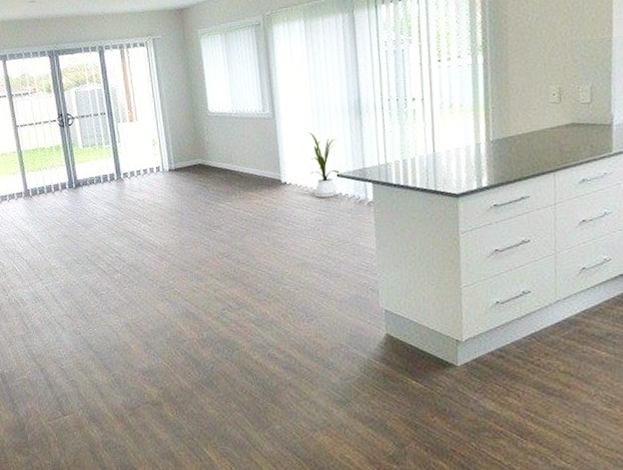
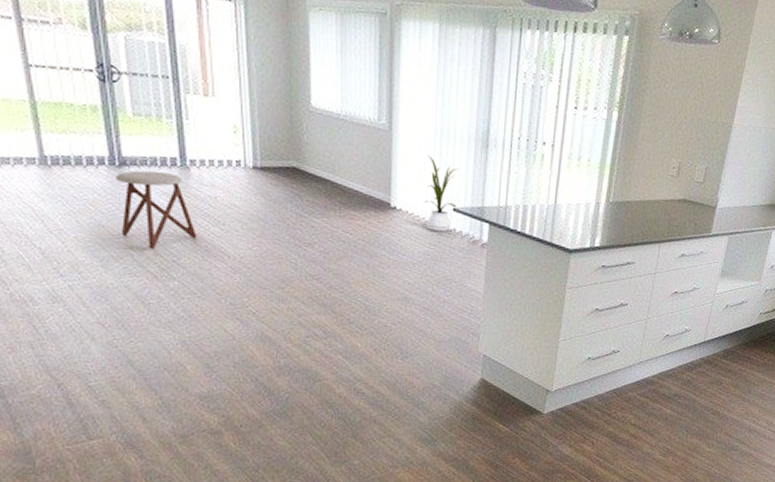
stool: none [74,186,132,250] -> present [116,170,197,250]

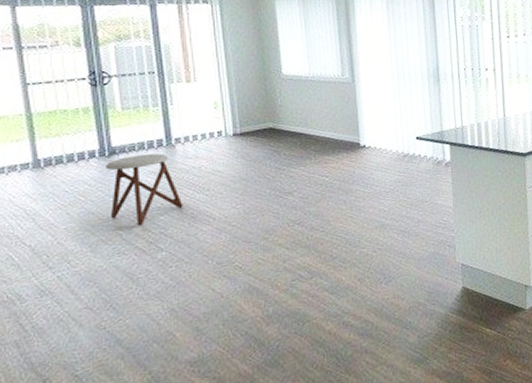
house plant: present [424,154,459,232] -> none [388,96,419,161]

